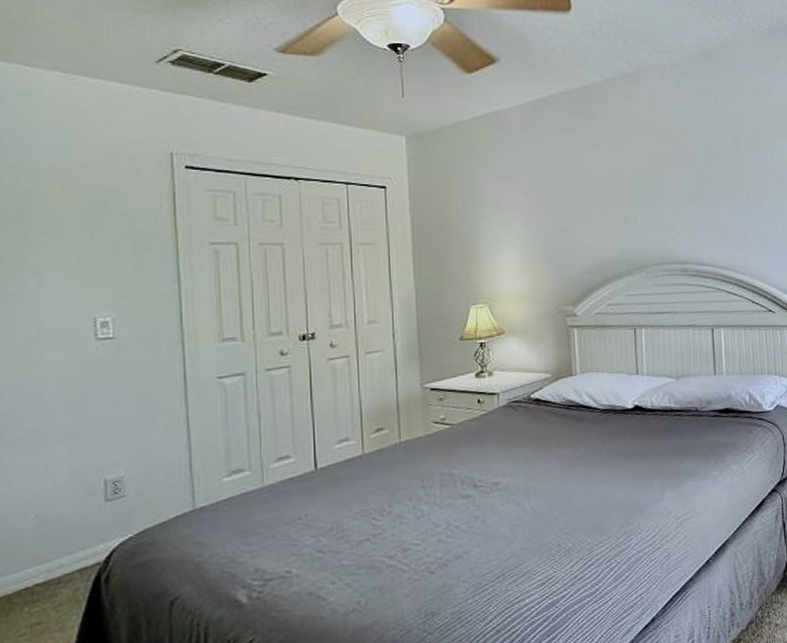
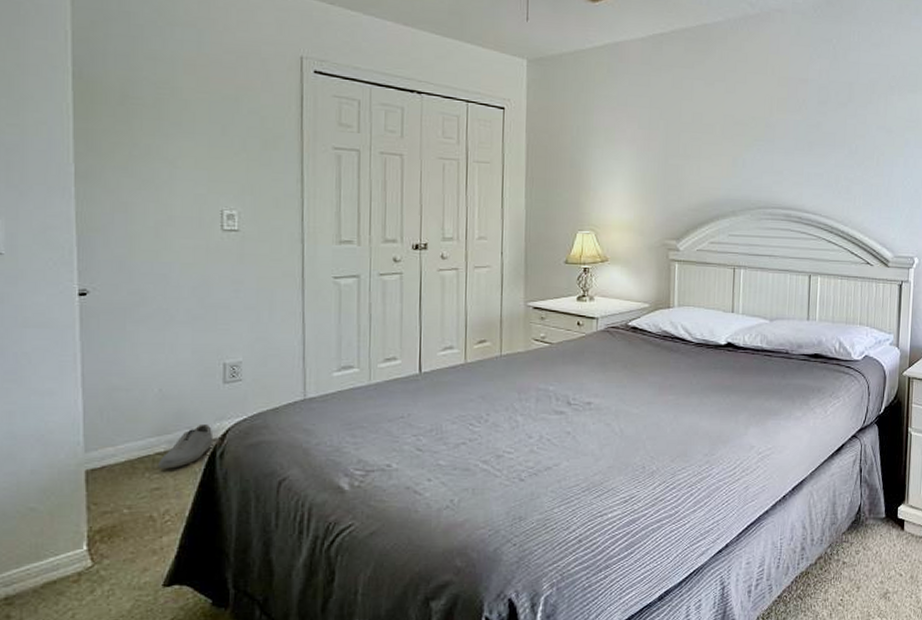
shoe: none [38,548,98,601] -> present [159,425,214,469]

